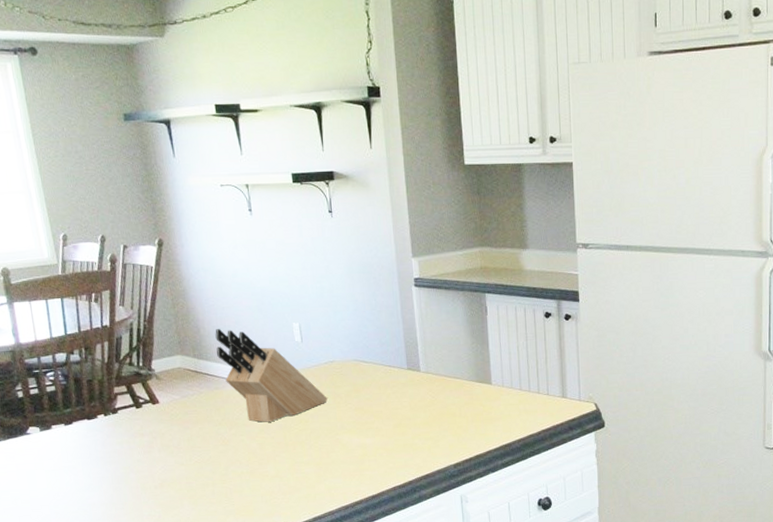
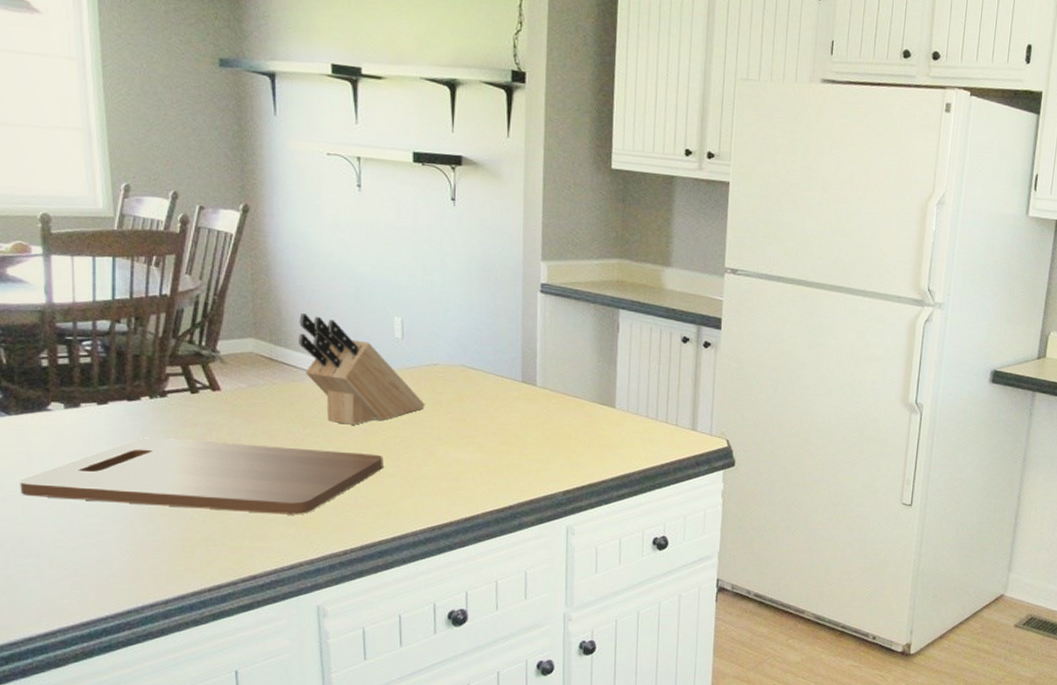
cutting board: none [14,446,299,508] -> present [20,437,383,515]

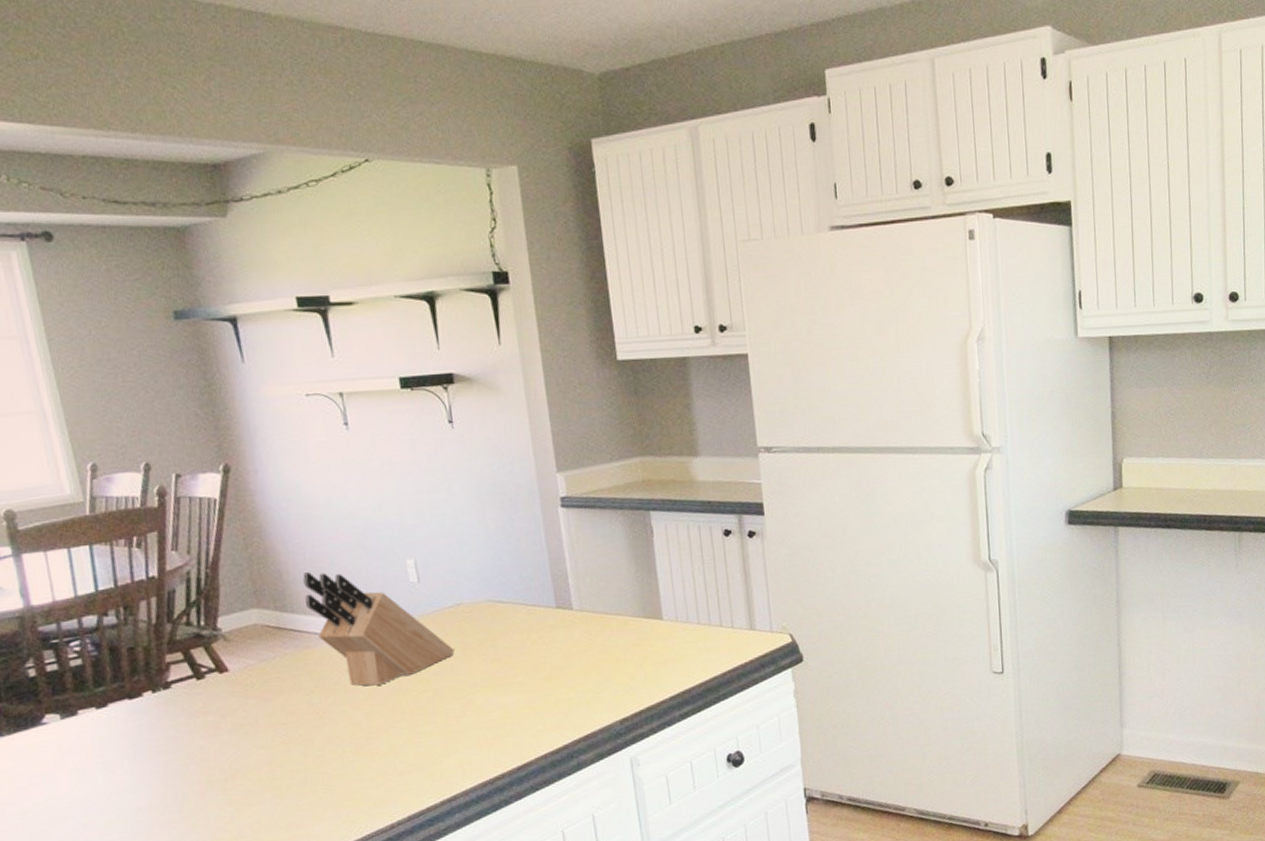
cutting board: present [20,437,383,515] -> none [23,713,419,822]

